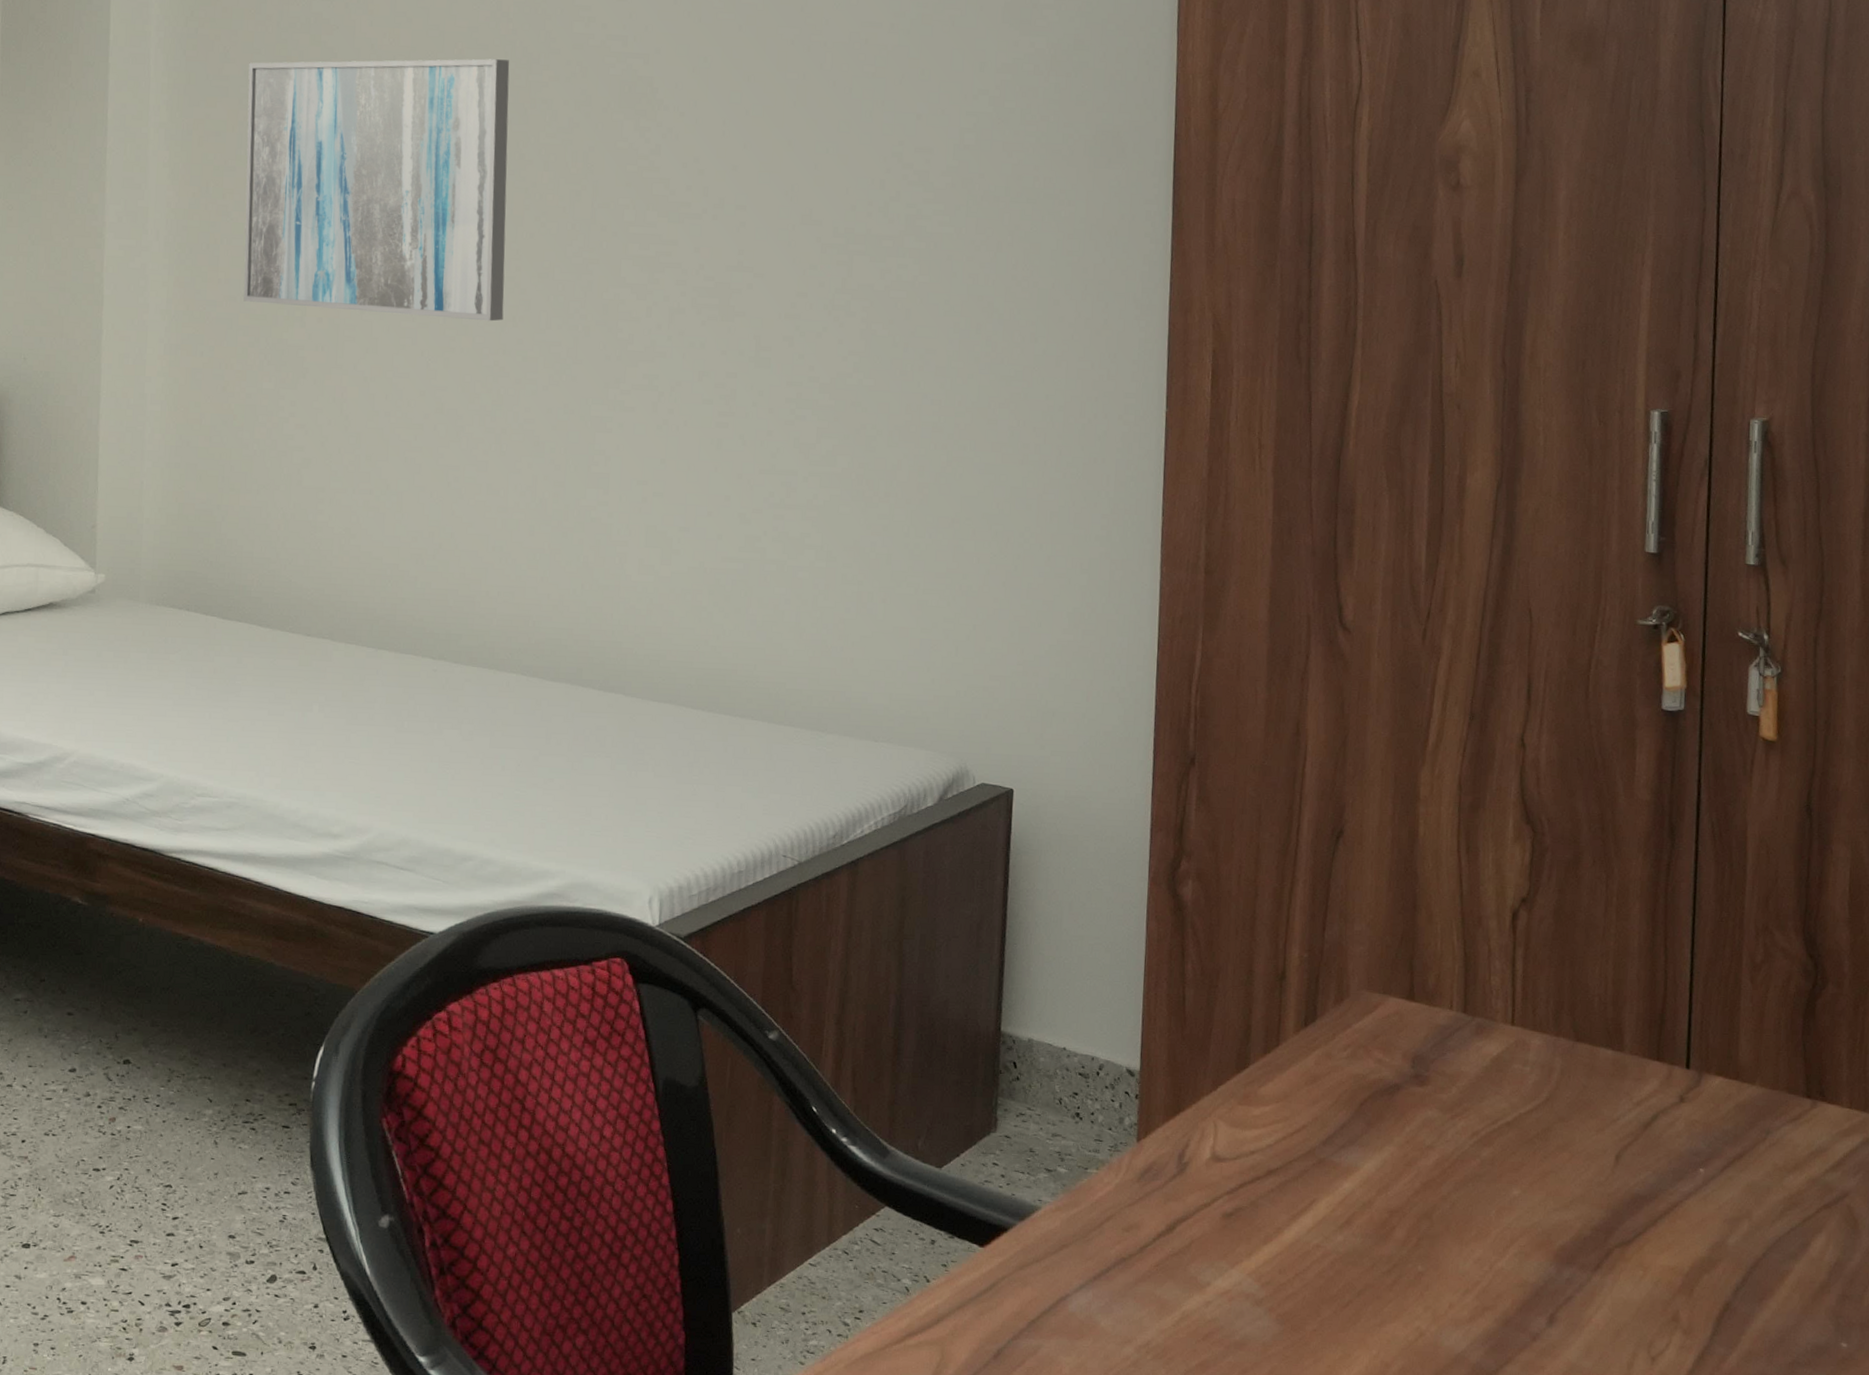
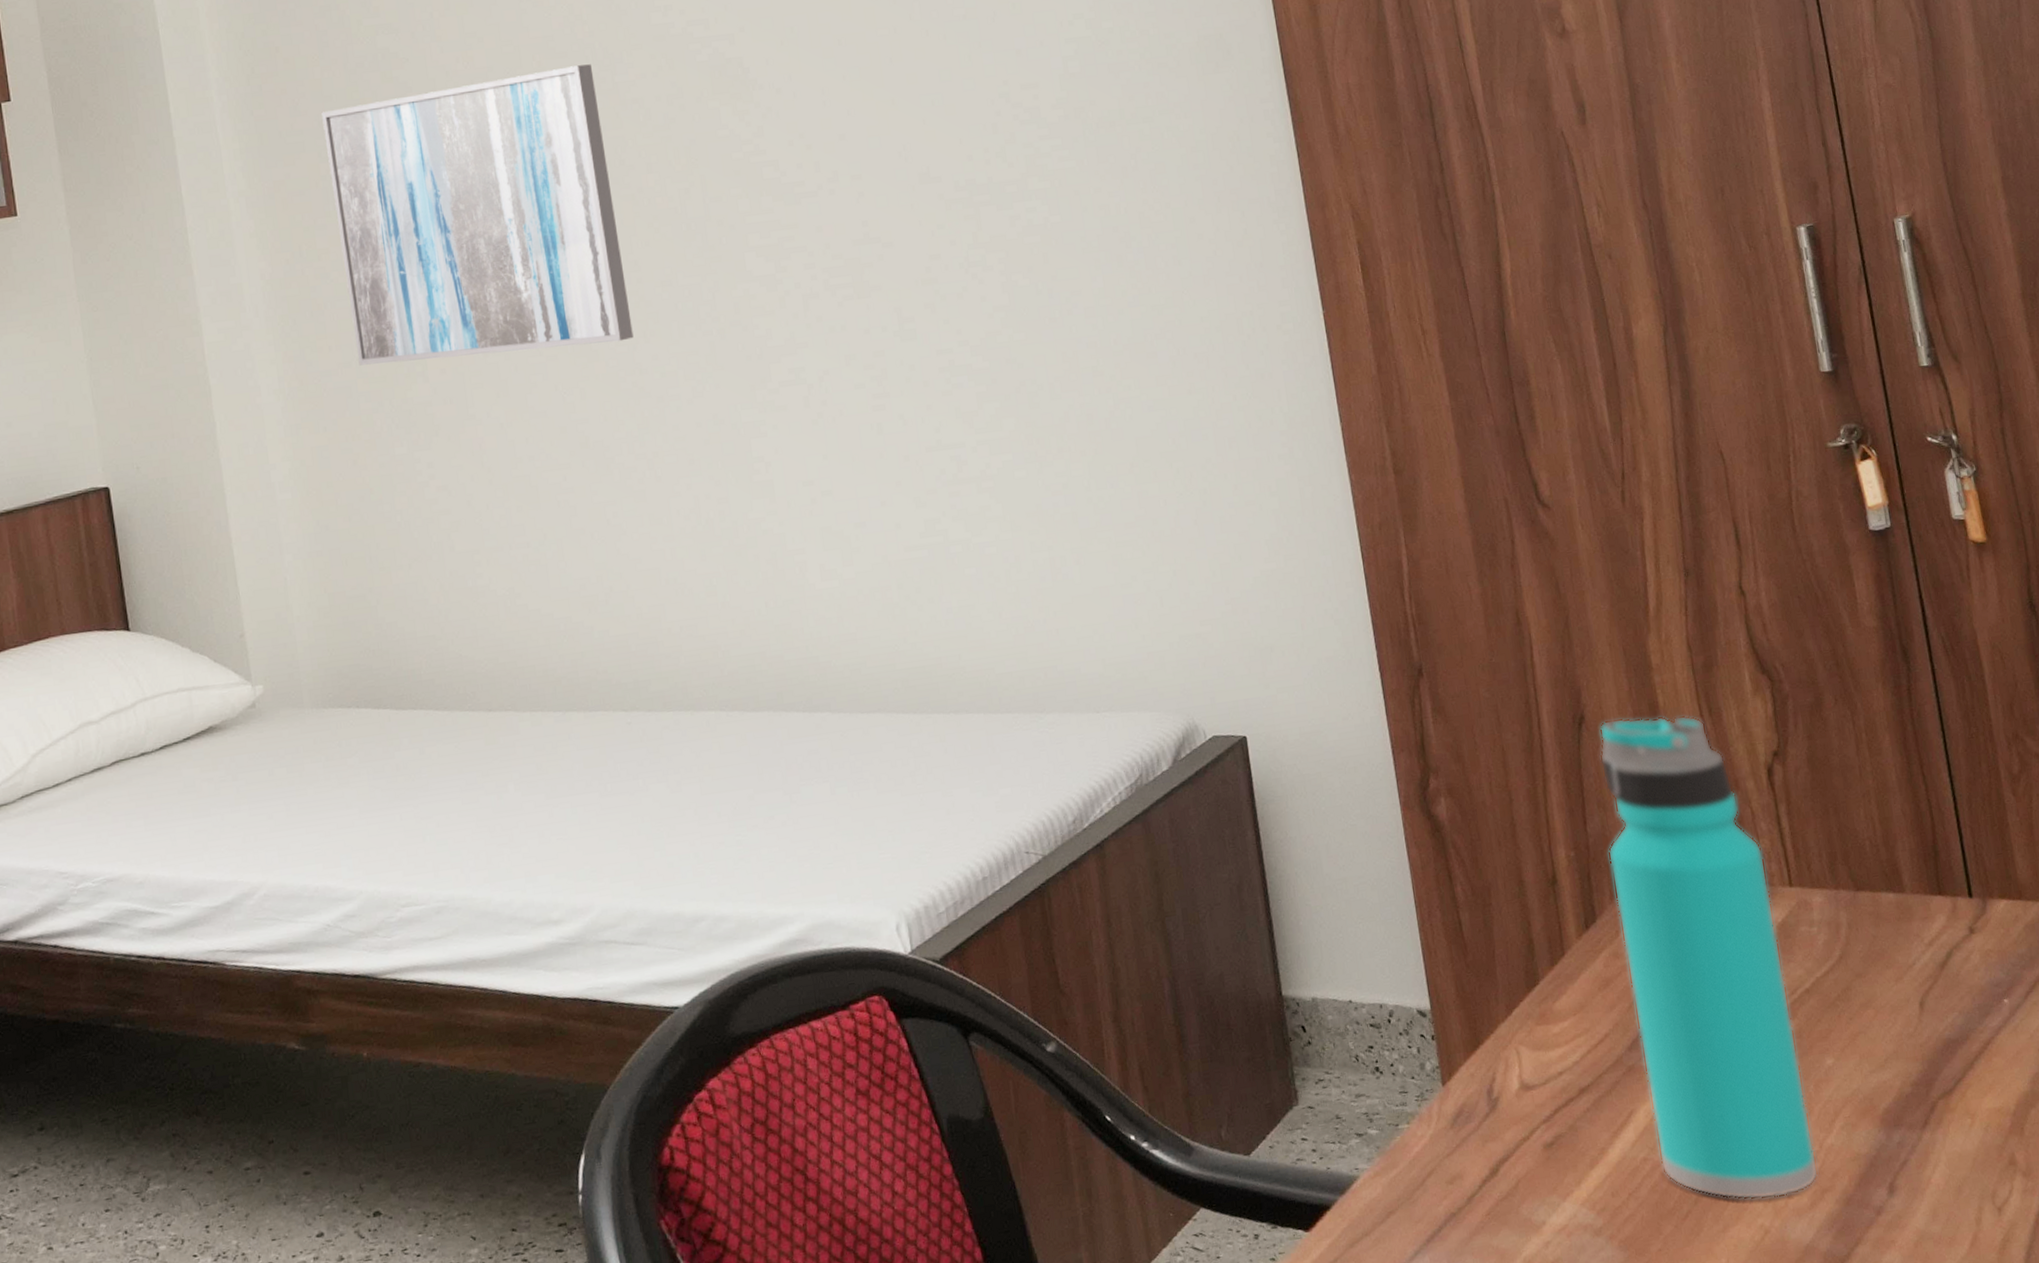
water bottle: none [1332,838,1492,1306] -> present [1599,715,1819,1200]

